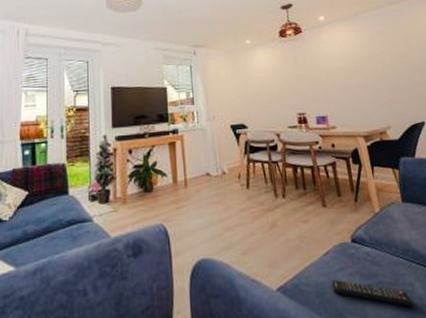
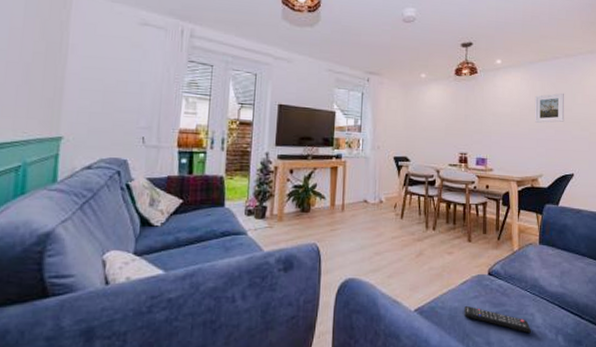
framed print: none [365,40,402,73] -> present [534,92,565,123]

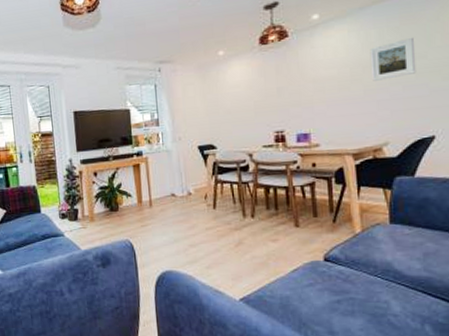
remote control: present [463,305,532,333] -> none [297,293,388,322]

